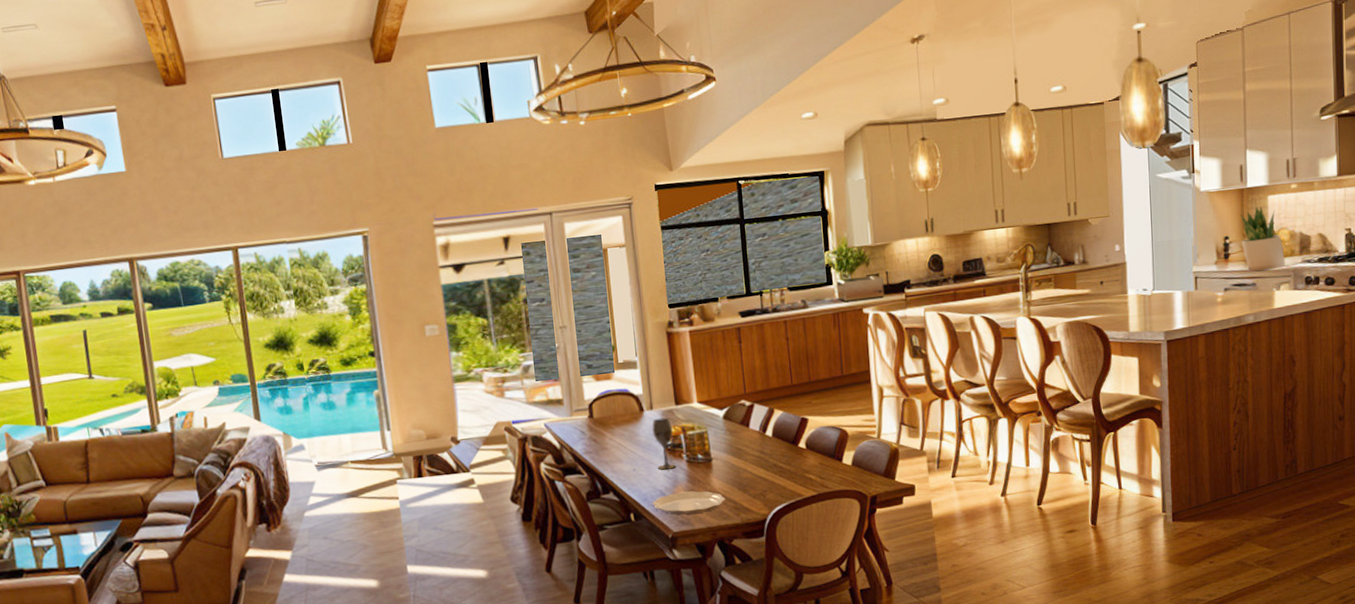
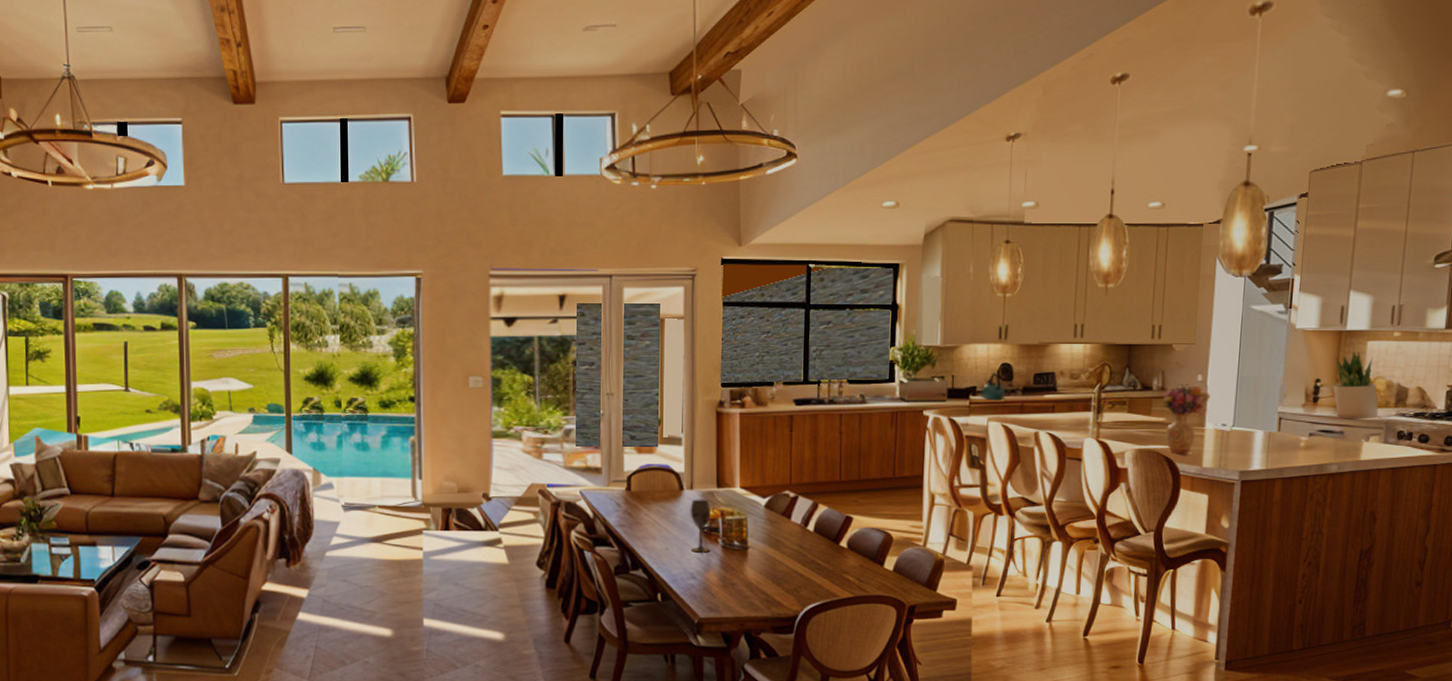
plate: present [652,491,726,515] -> none [681,577,758,601]
kettle: none [915,265,938,293] -> present [982,373,1006,402]
flower arrangement: none [1083,252,1129,323] -> present [1160,380,1211,455]

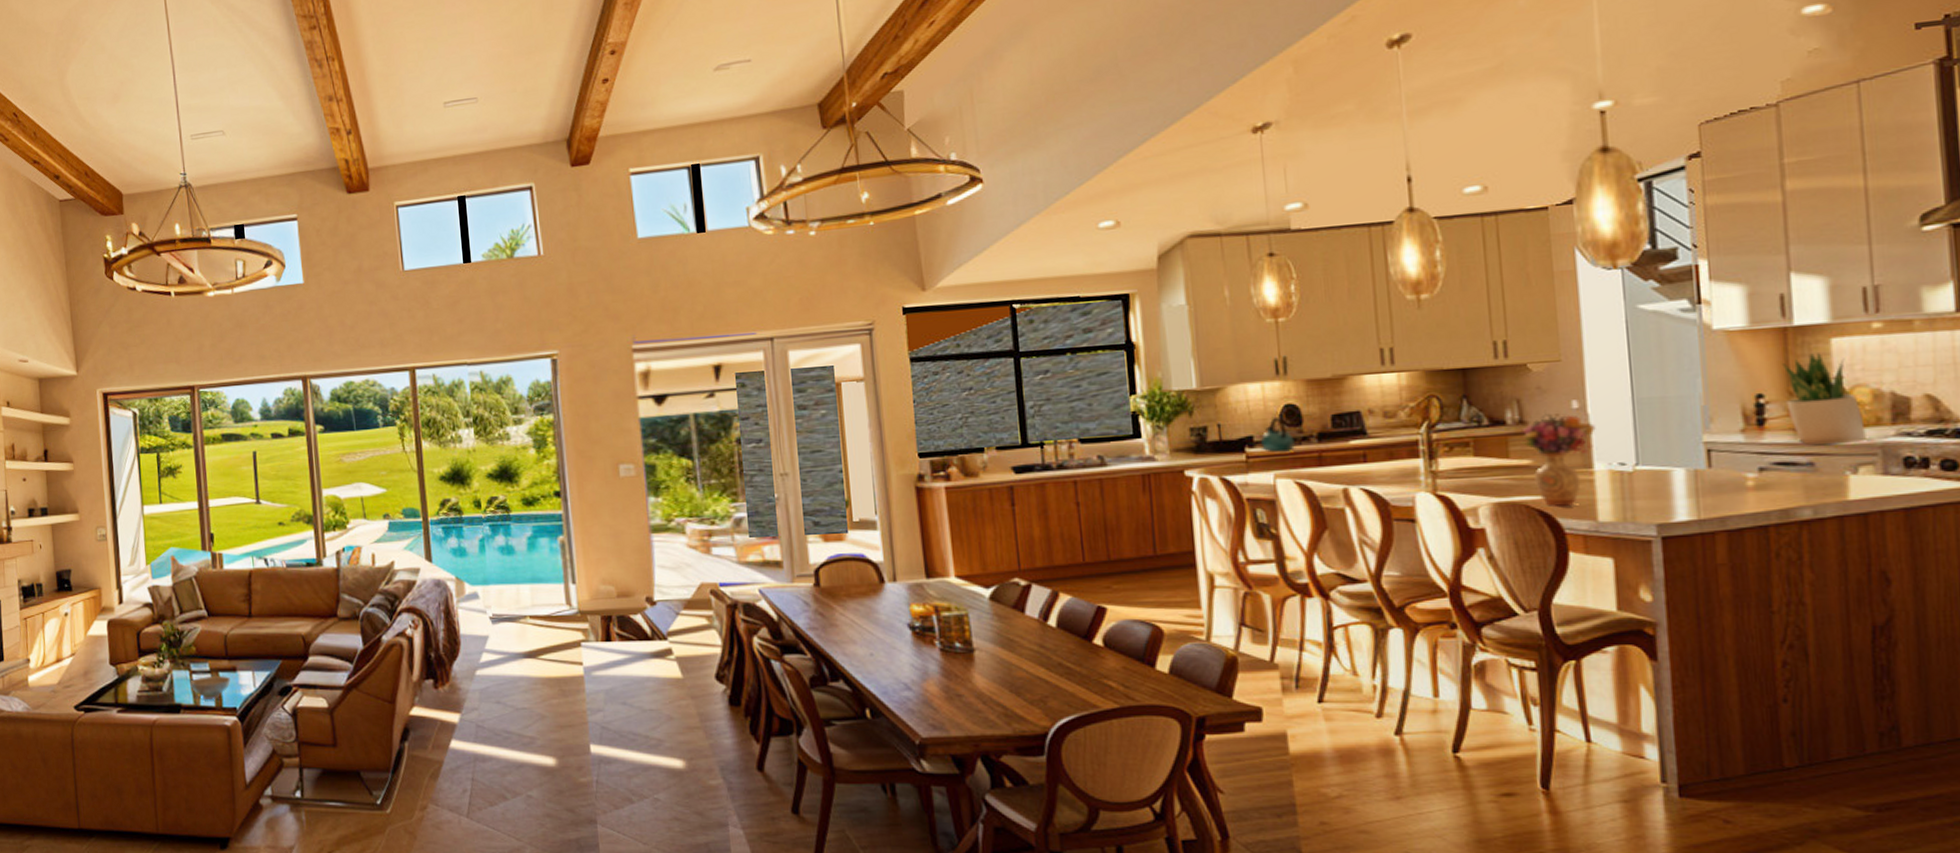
decorative bowl: none [49,549,91,571] -> present [190,675,231,699]
wine glass: present [689,499,711,553] -> none [894,593,927,658]
toaster: present [898,377,949,402] -> none [1146,427,1216,462]

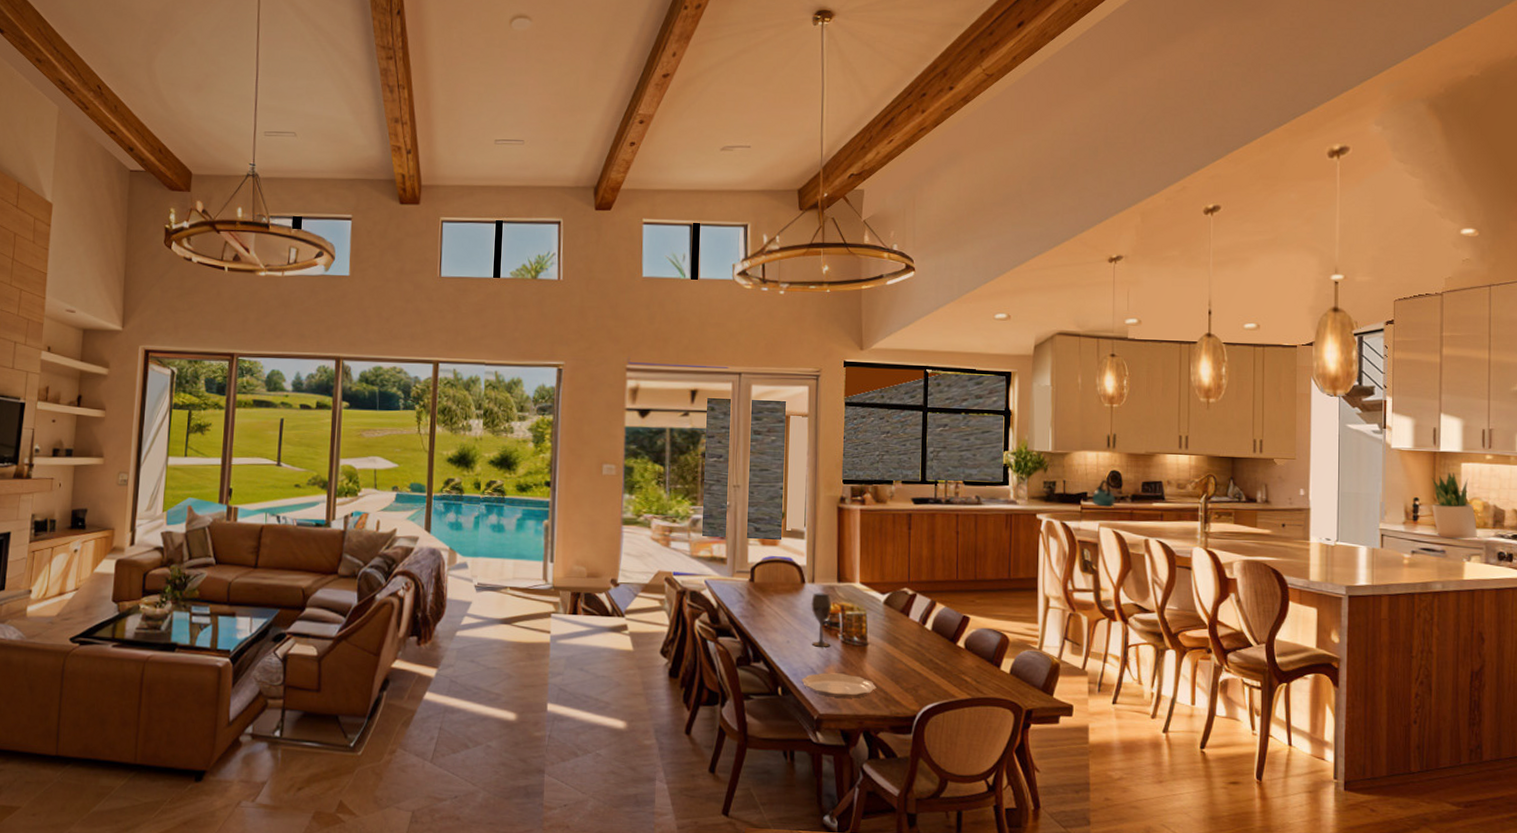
decorative bowl: present [190,675,231,699] -> none [189,618,229,641]
wine glass: none [894,593,927,658] -> present [810,593,831,647]
plate: none [894,688,992,717] -> present [801,672,877,698]
flower arrangement: present [1520,410,1596,507] -> none [1265,494,1314,568]

